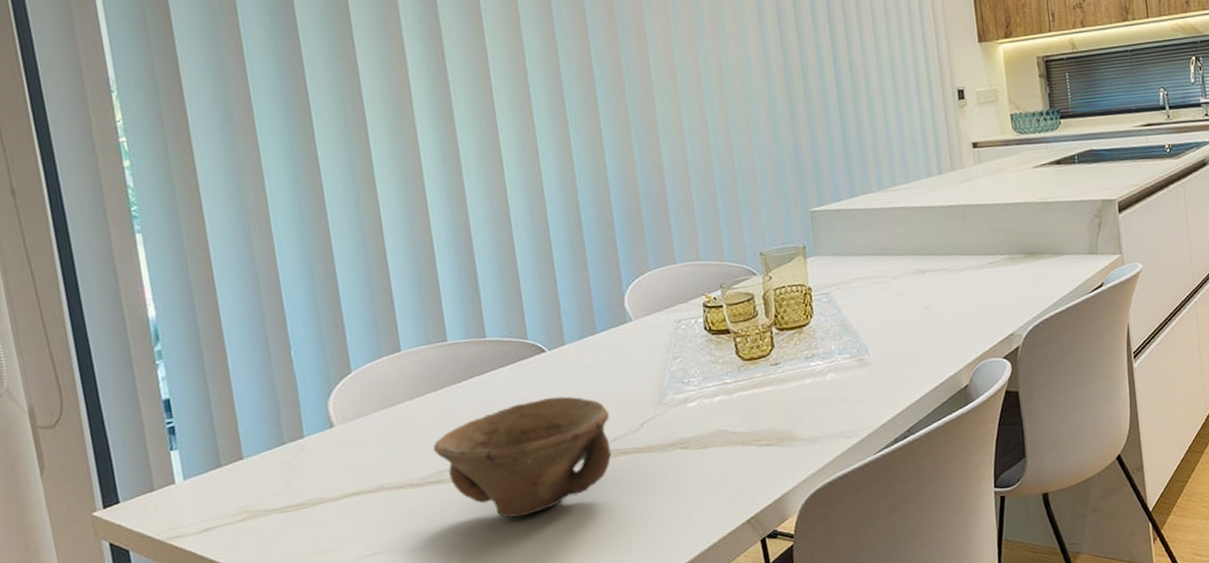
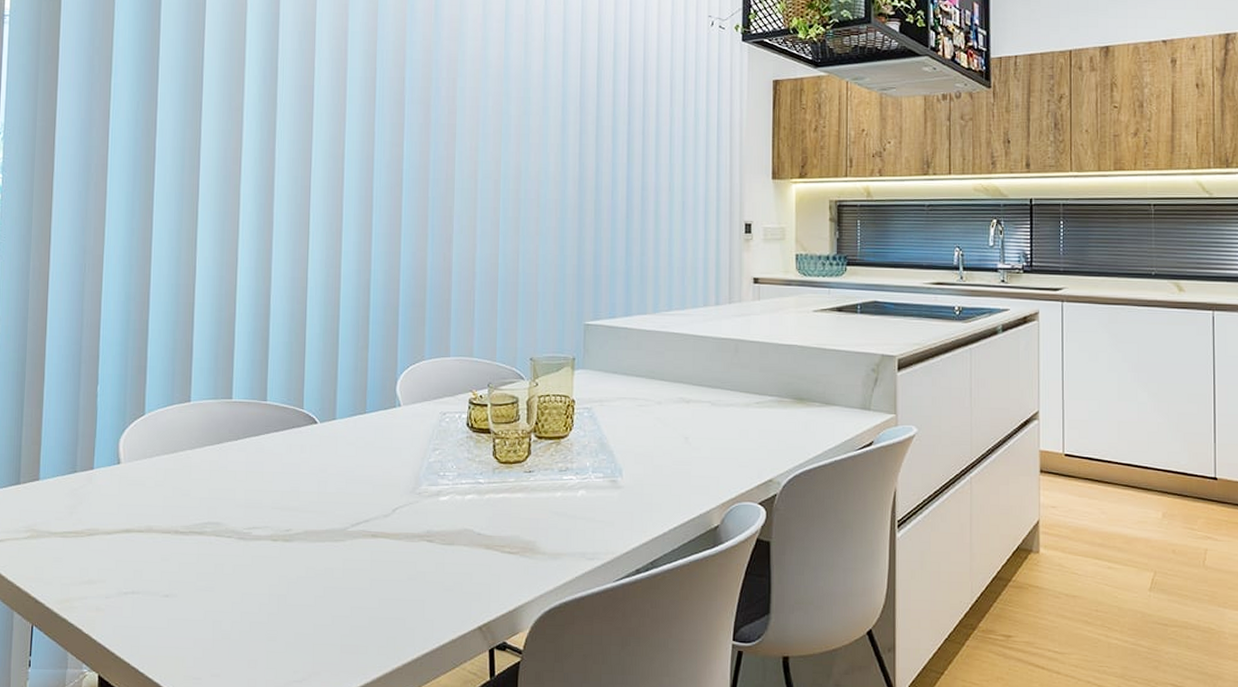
bowl: present [433,396,612,518] -> none [202,468,366,582]

